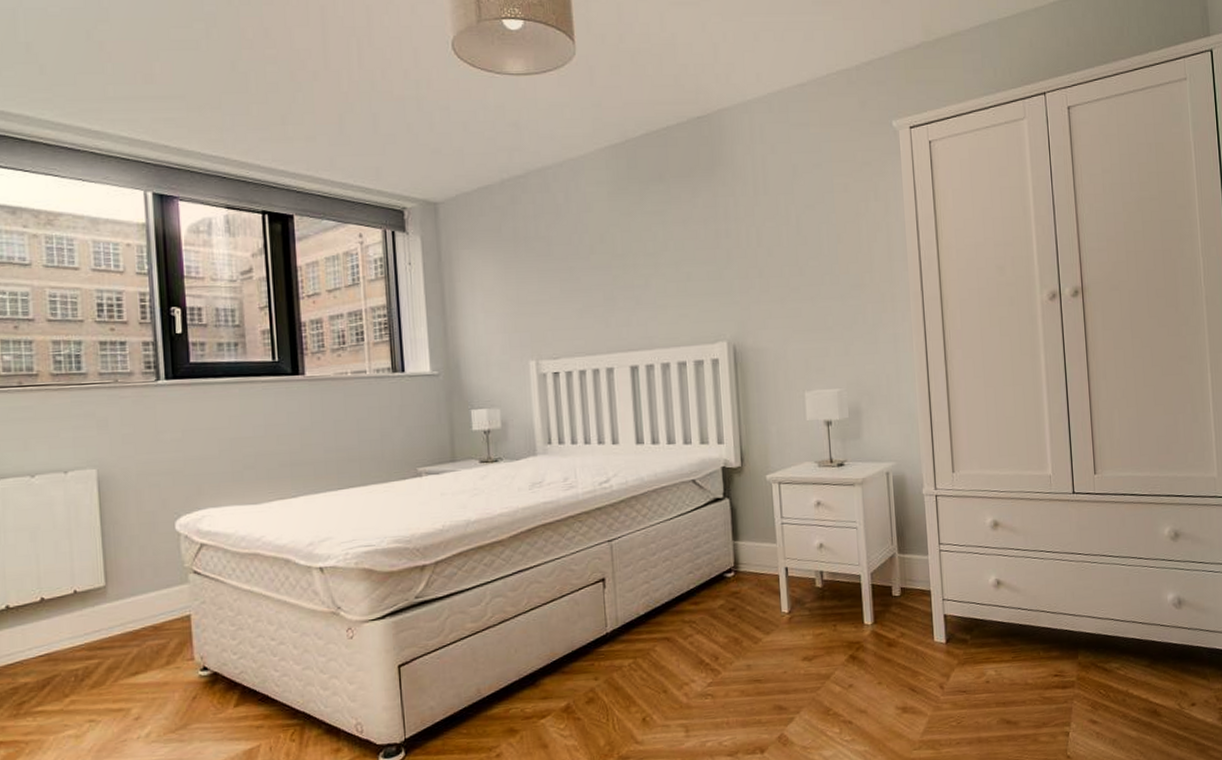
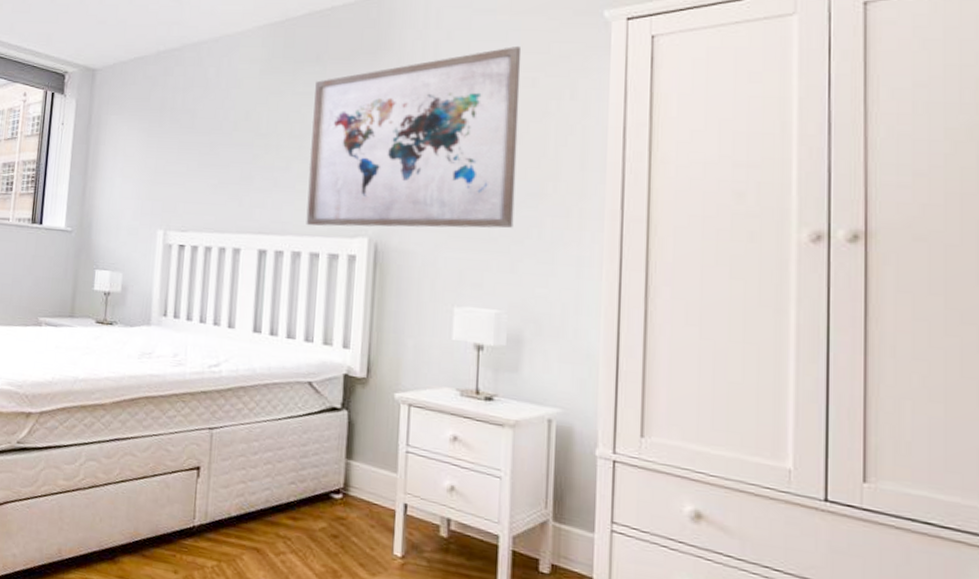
wall art: none [662,155,843,338] -> present [306,45,521,229]

